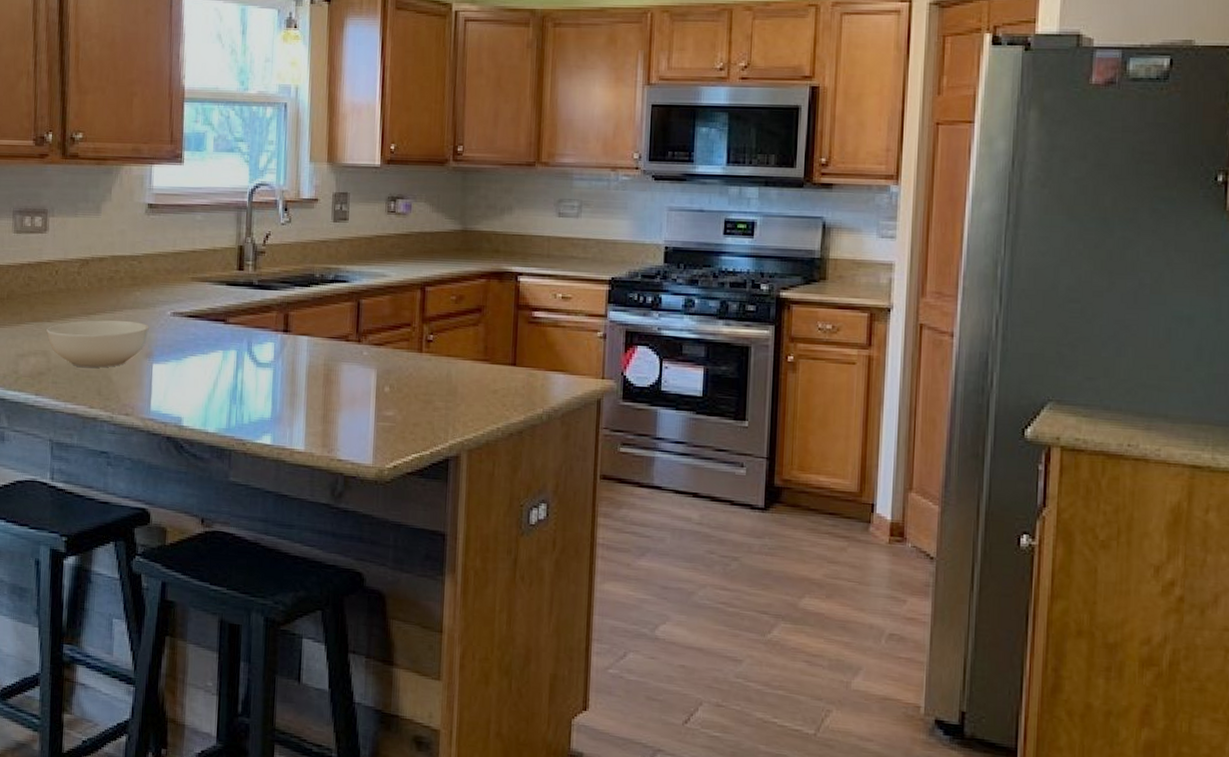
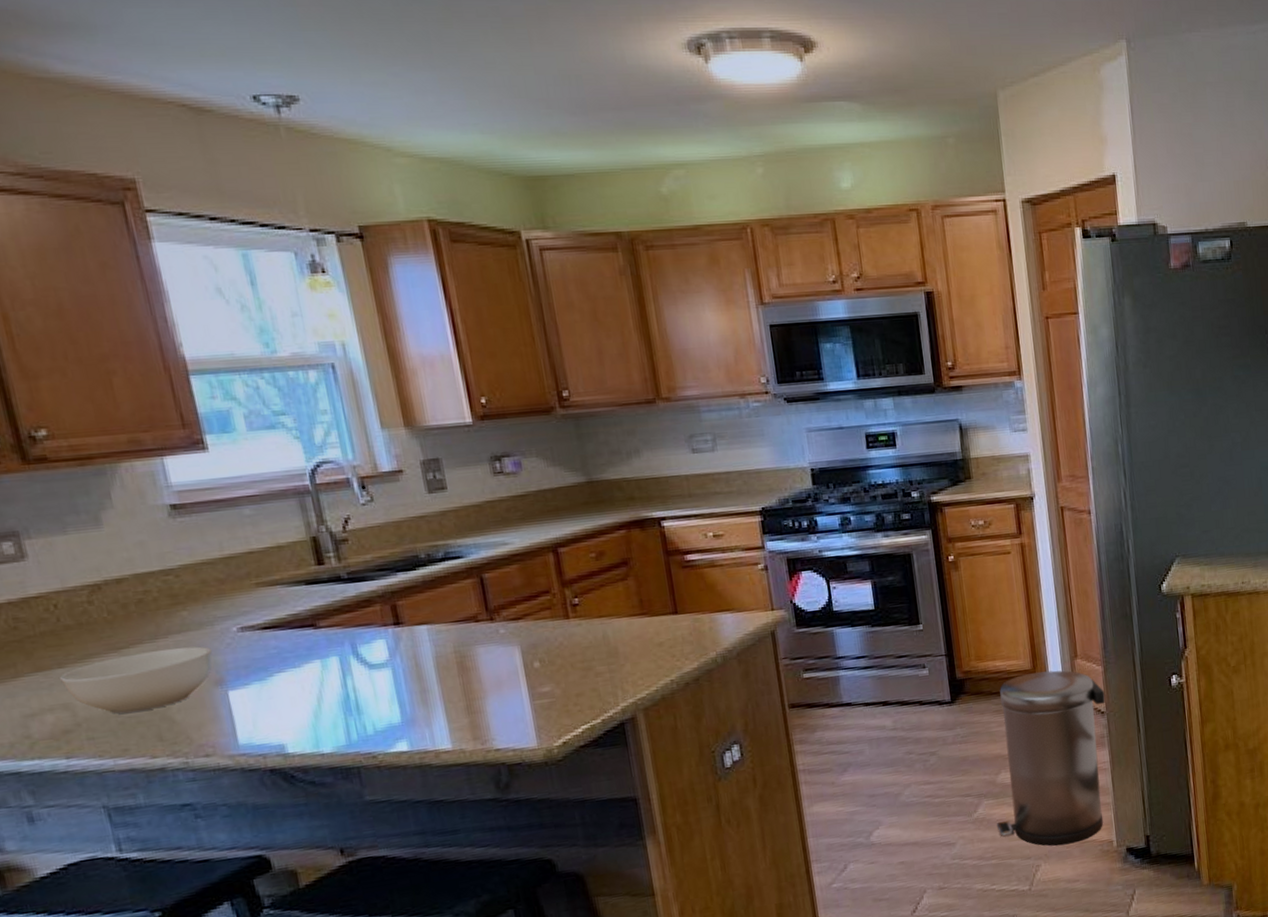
pedal bin: none [789,496,937,697] -> present [996,670,1105,846]

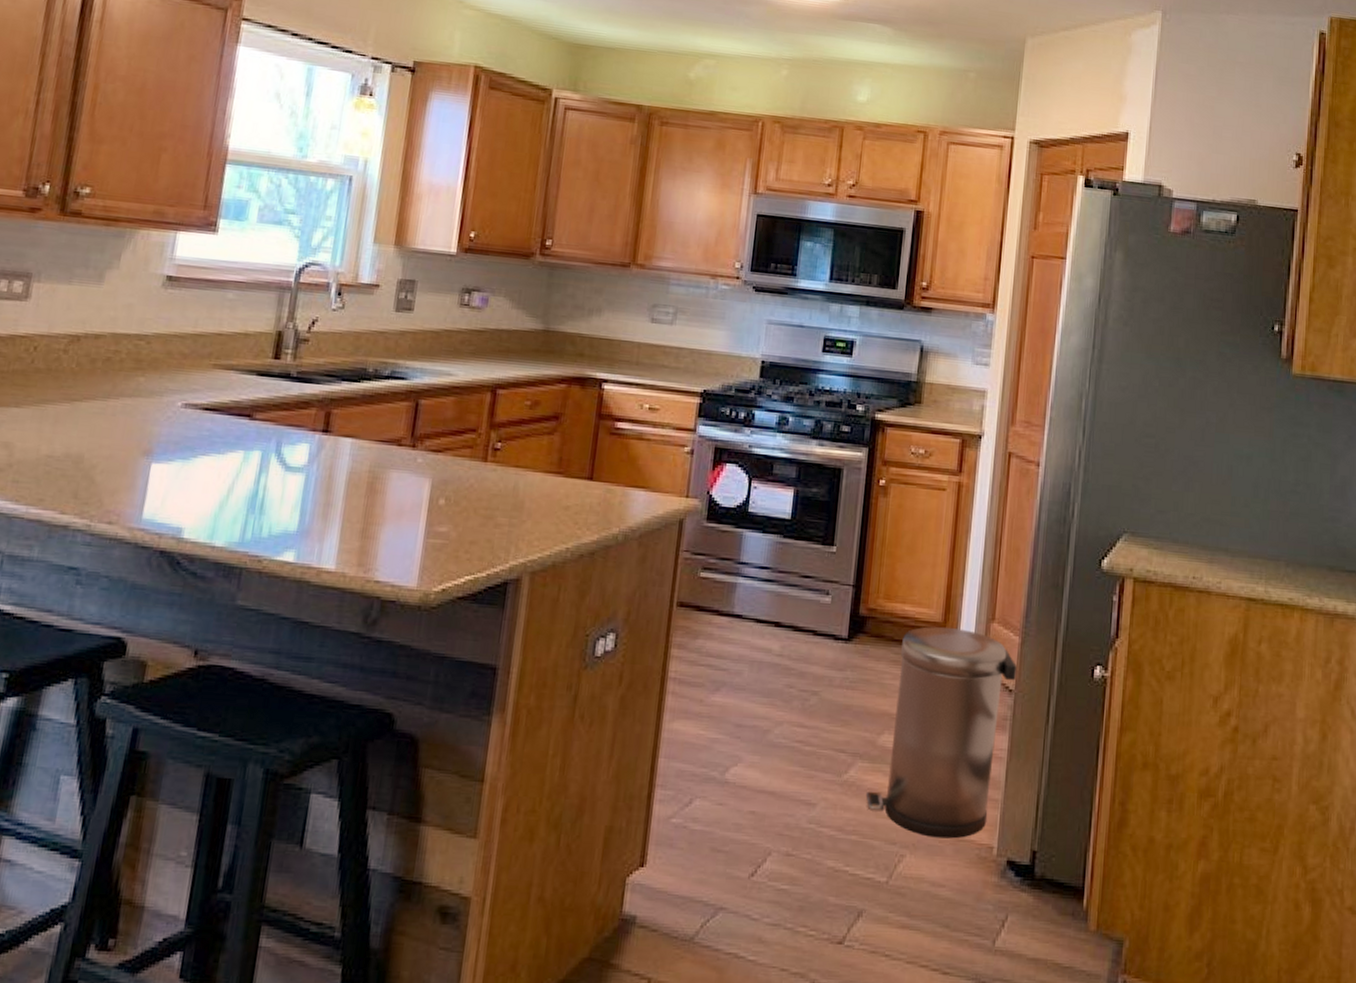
bowl: present [58,646,212,714] -> none [11,407,152,466]

